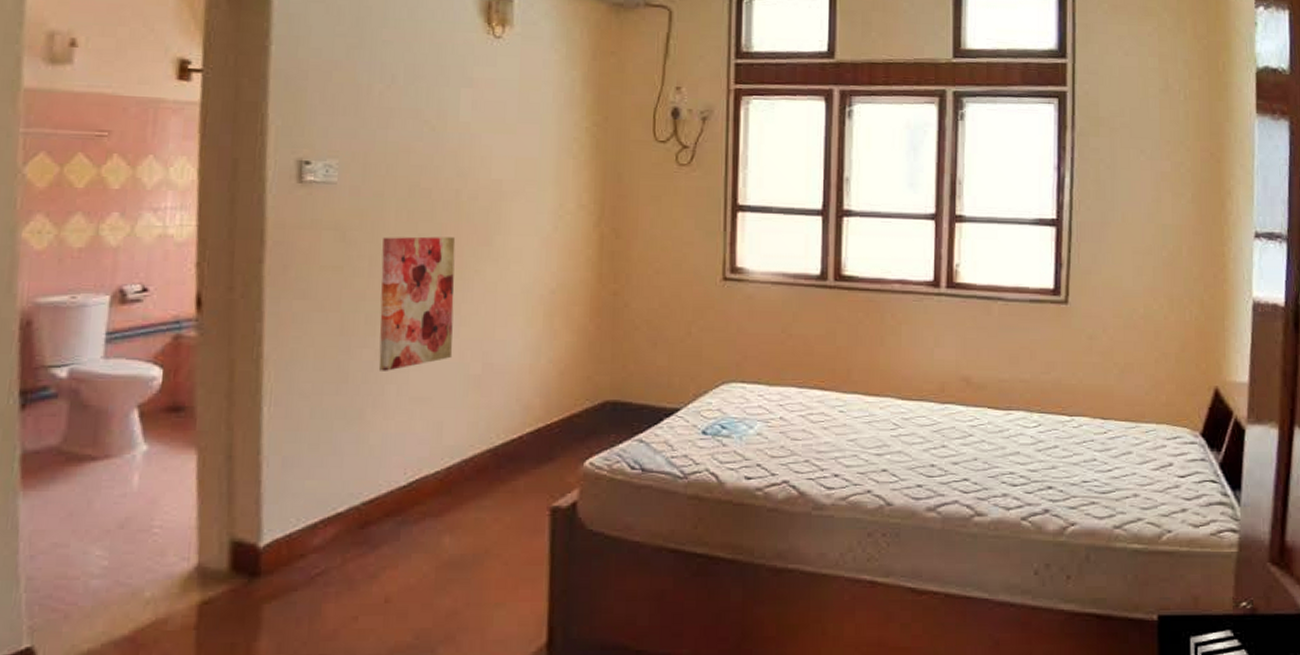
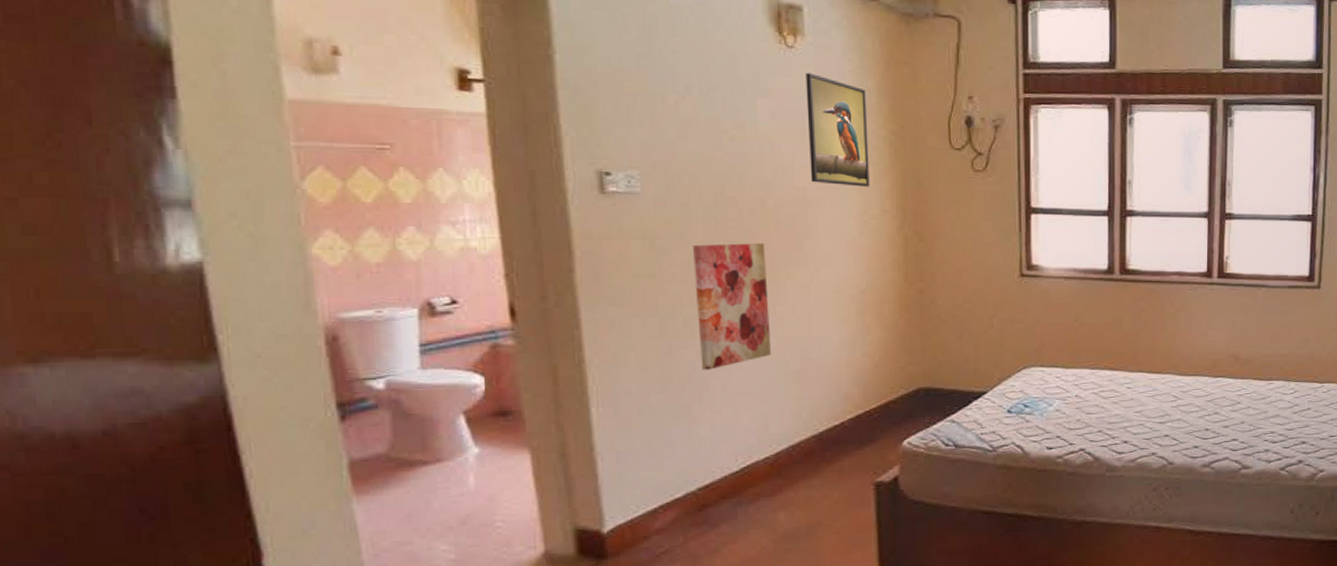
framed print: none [507,63,571,180] -> present [806,72,869,187]

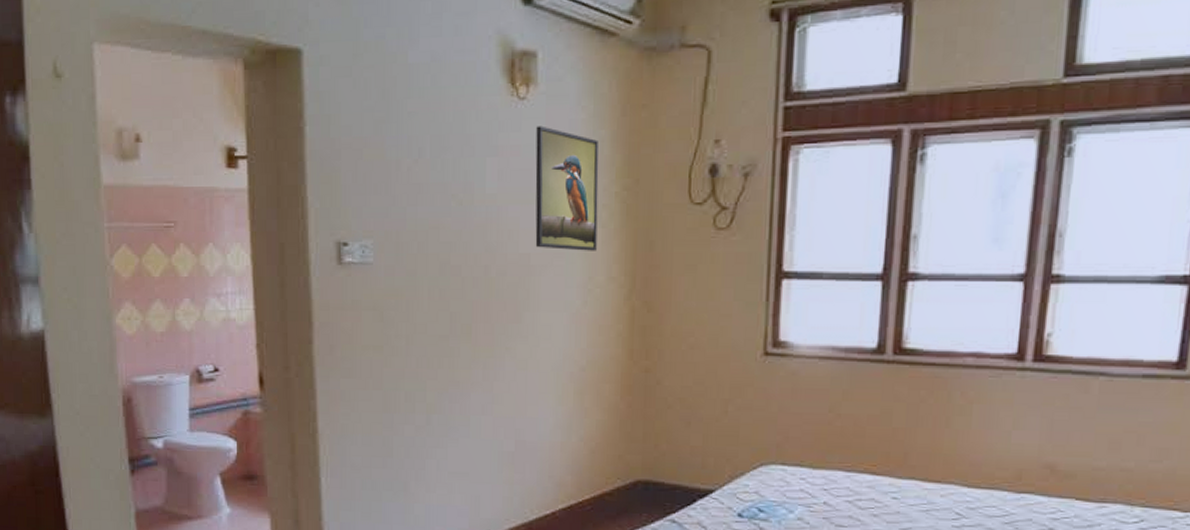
wall art: present [693,243,772,370] -> none [417,314,487,447]

